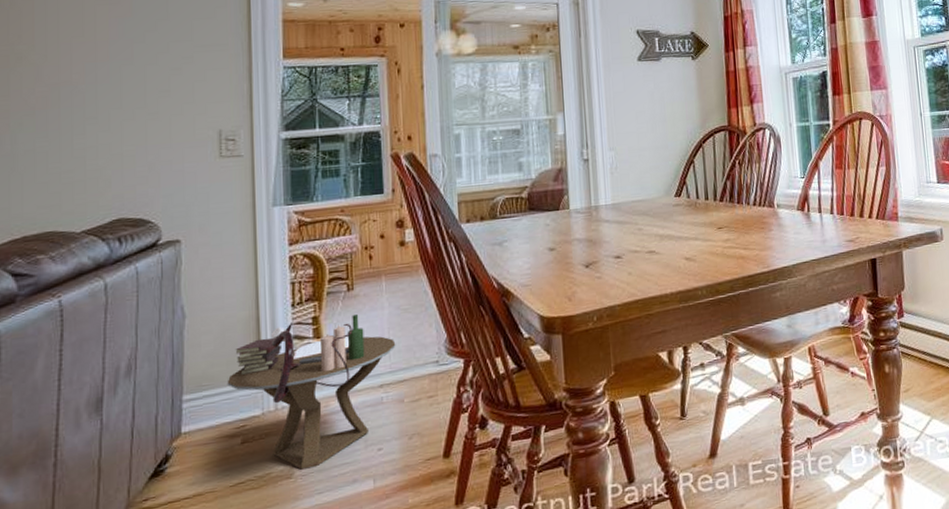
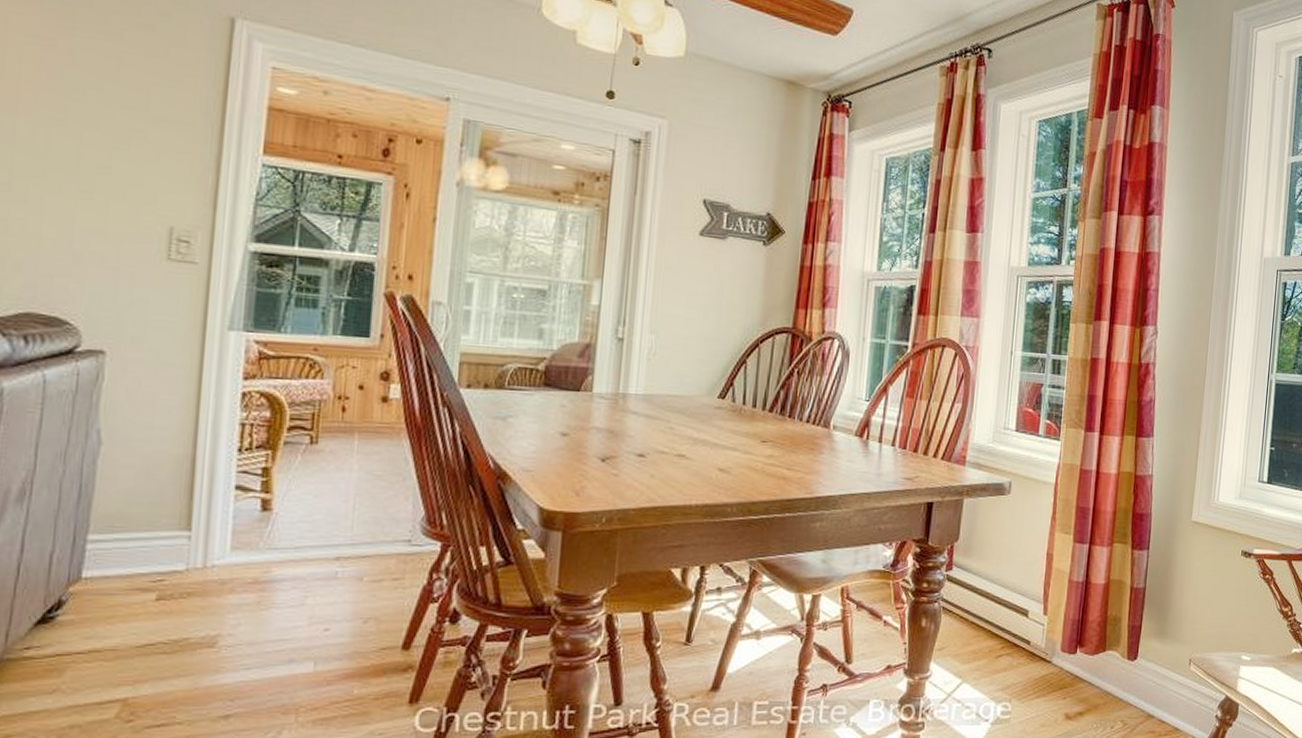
side table: present [227,315,396,470] -> none [145,470,362,639]

